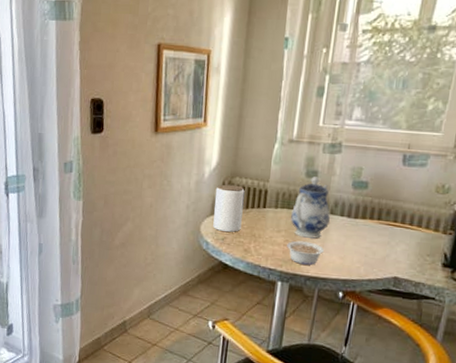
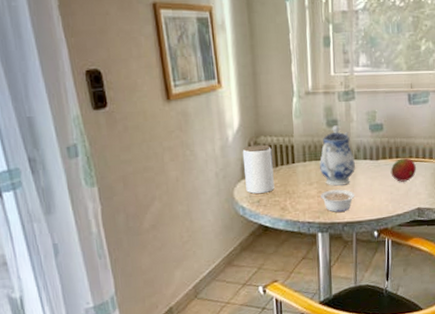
fruit: none [368,221,400,247] -> present [390,158,416,182]

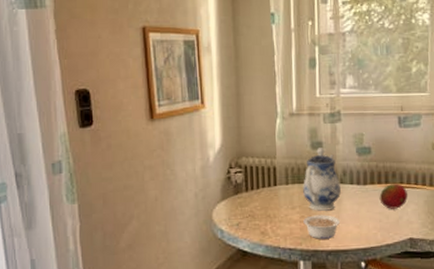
jar: present [242,144,275,194] -> none [223,165,255,216]

